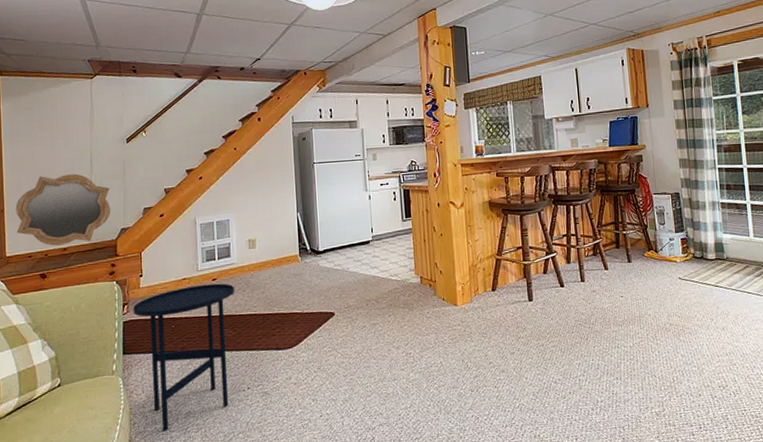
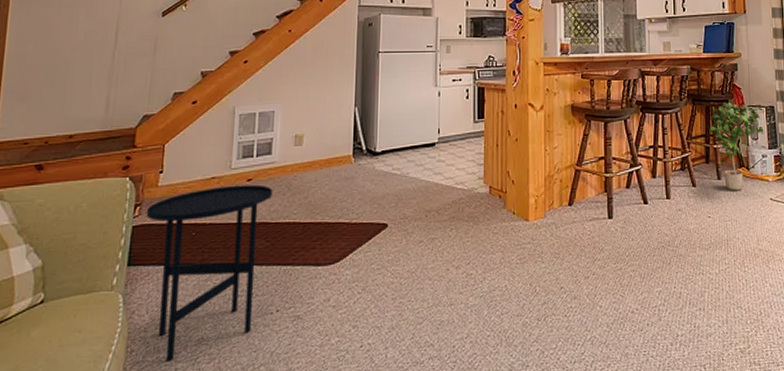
mirror: present [15,174,111,246] -> none [13,49,136,132]
potted plant: none [618,191,670,273] -> present [709,102,764,191]

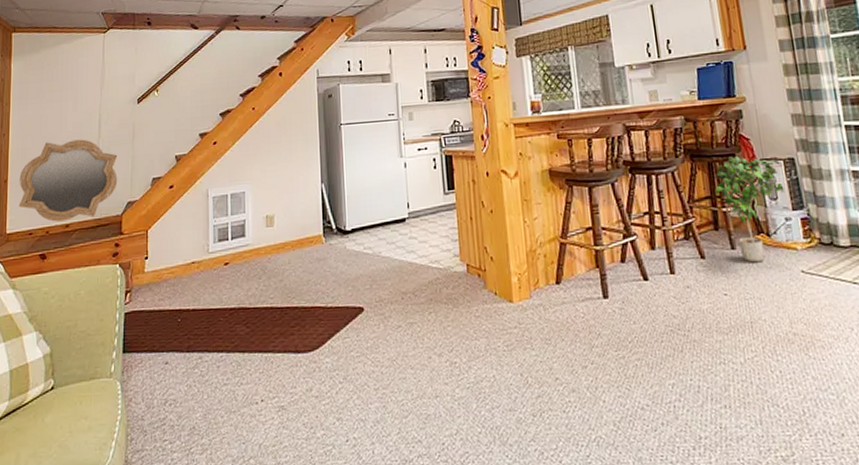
mirror: none [13,49,136,132] -> present [18,139,118,222]
side table: present [146,184,272,361] -> none [136,268,249,451]

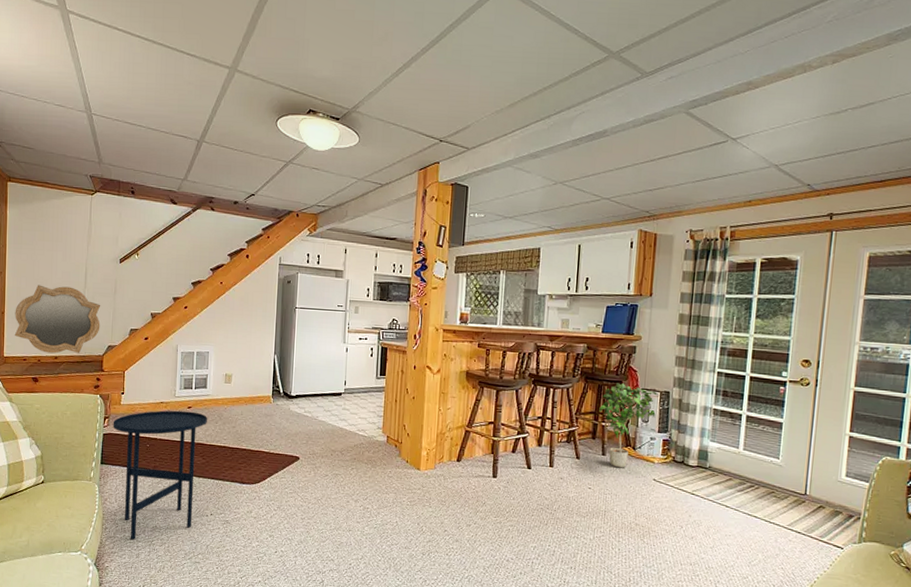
side table: none [136,268,249,451] -> present [113,410,207,540]

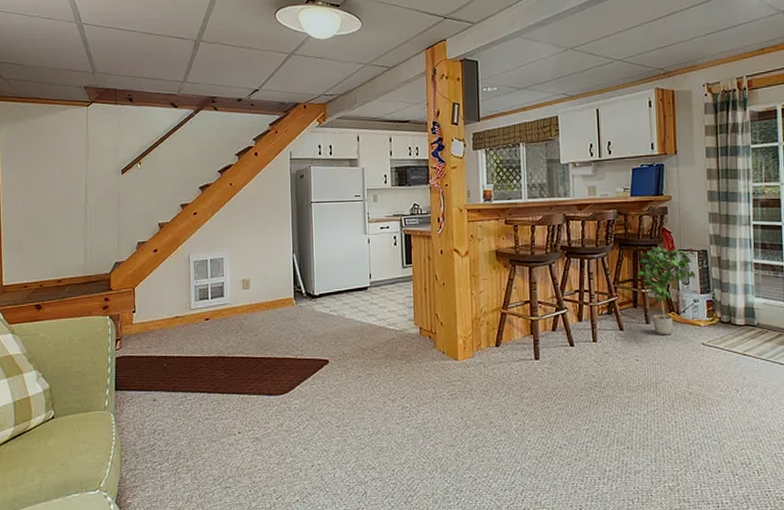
mirror: present [14,285,101,354] -> none [12,204,105,277]
side table: present [113,410,207,540] -> none [125,323,227,470]

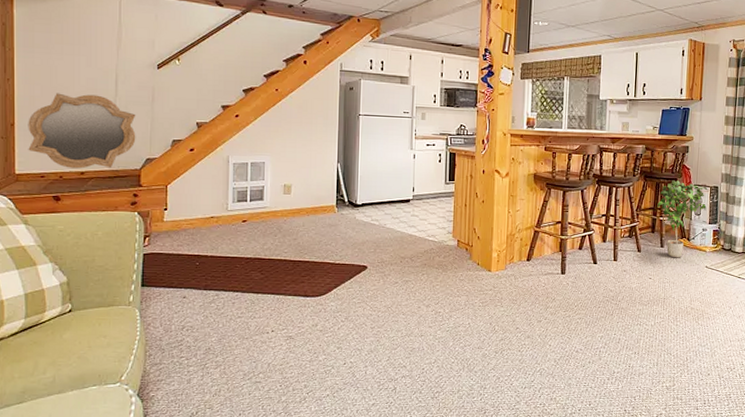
mirror: none [12,204,105,277] -> present [28,93,136,169]

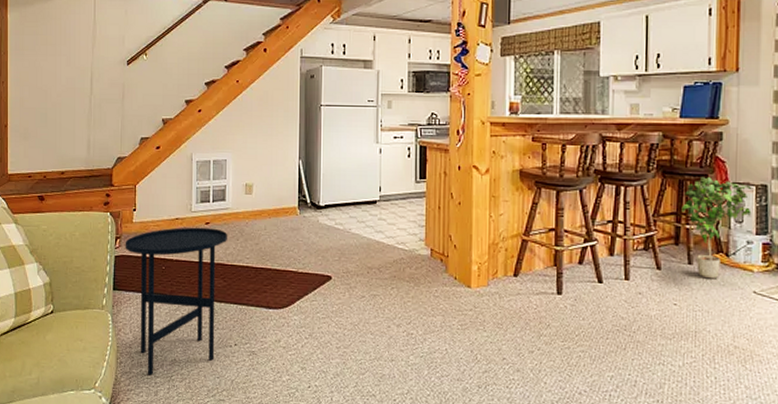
mirror: present [28,93,136,169] -> none [18,93,109,168]
side table: none [155,225,265,365] -> present [125,227,227,375]

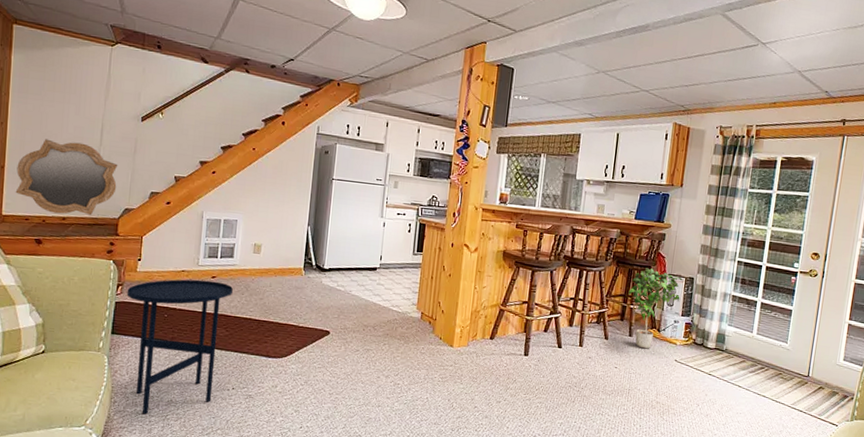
mirror: none [18,93,109,168] -> present [15,139,118,216]

